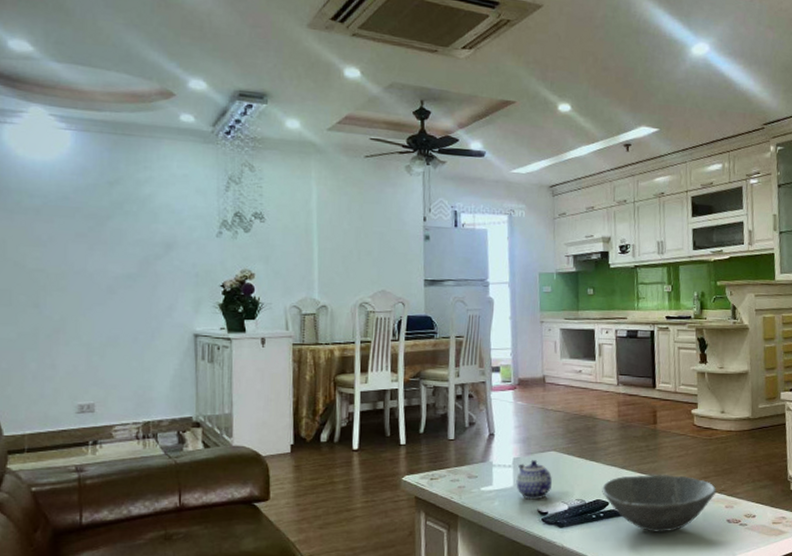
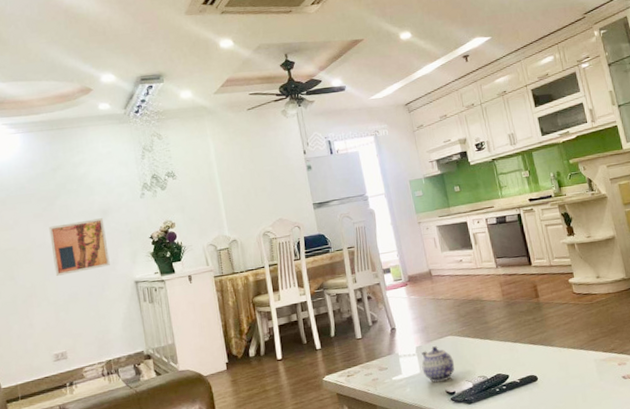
wall art: none [93,251,167,313] -> present [49,218,110,276]
bowl: present [602,475,717,532] -> none [500,341,607,398]

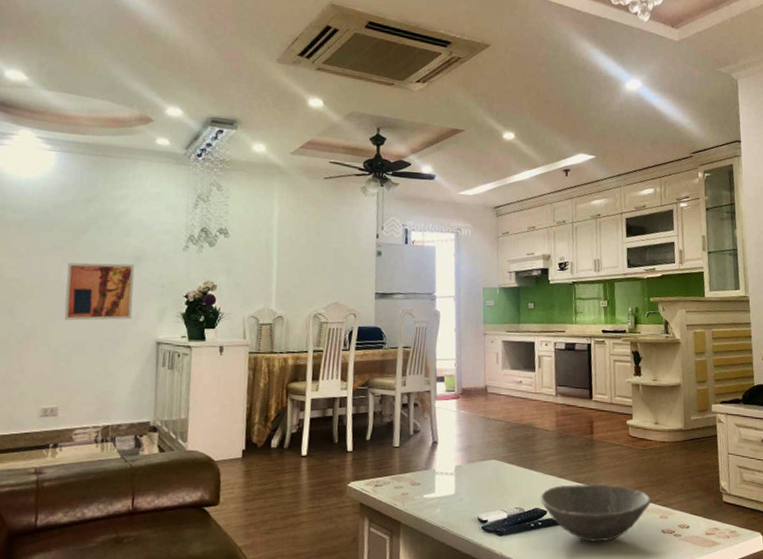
teapot: present [422,346,455,383] -> none [457,468,493,508]
bowl: none [500,341,607,398] -> present [540,484,651,542]

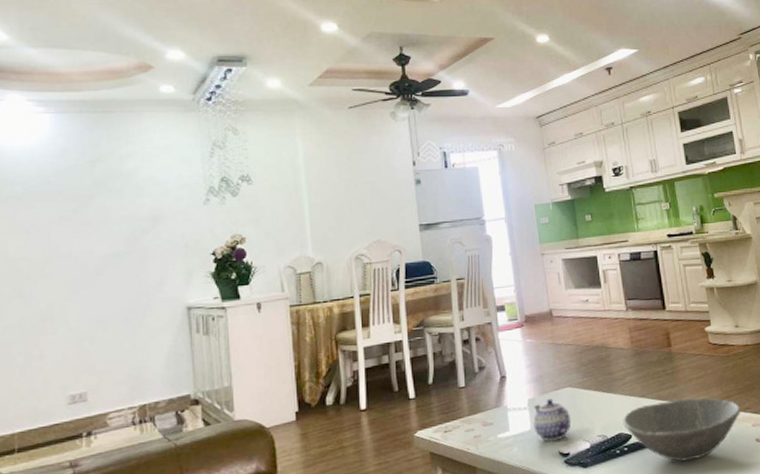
wall art: present [64,262,135,321] -> none [78,226,156,296]
teapot: none [457,468,493,508] -> present [533,399,572,442]

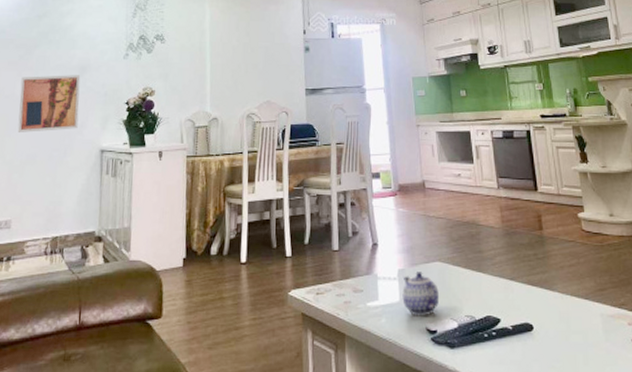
wall art: none [78,226,156,296] -> present [17,75,81,132]
bowl: present [623,398,741,462] -> none [492,287,616,354]

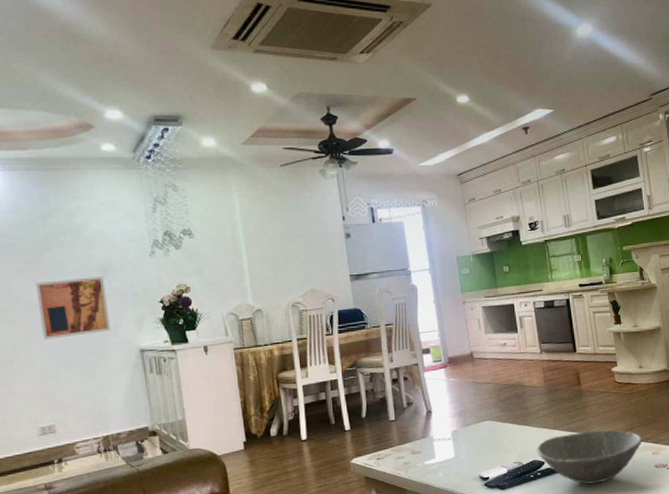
teapot: present [402,272,440,316] -> none [456,431,491,468]
bowl: none [492,287,616,354] -> present [537,430,643,485]

